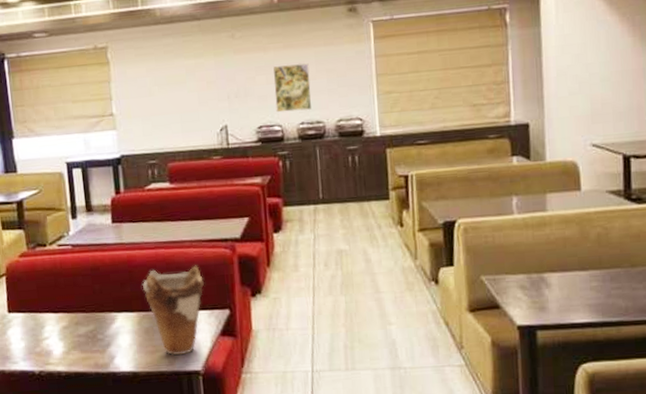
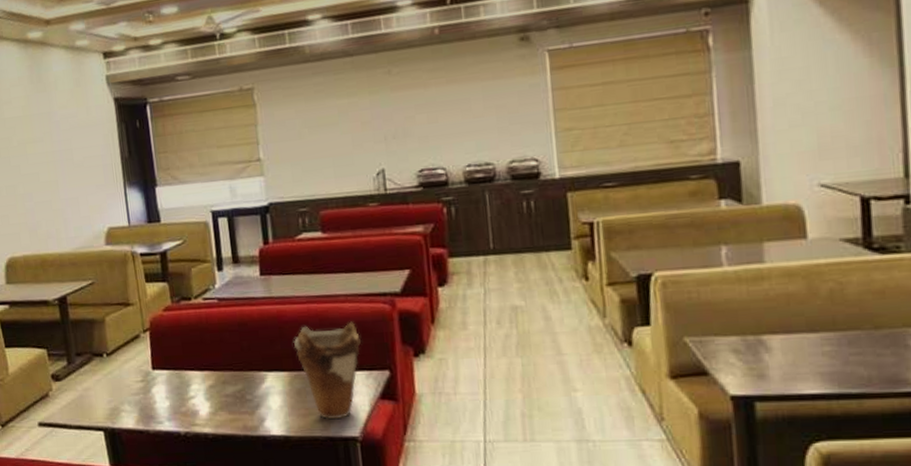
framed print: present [273,63,312,113] -> none [435,99,479,154]

